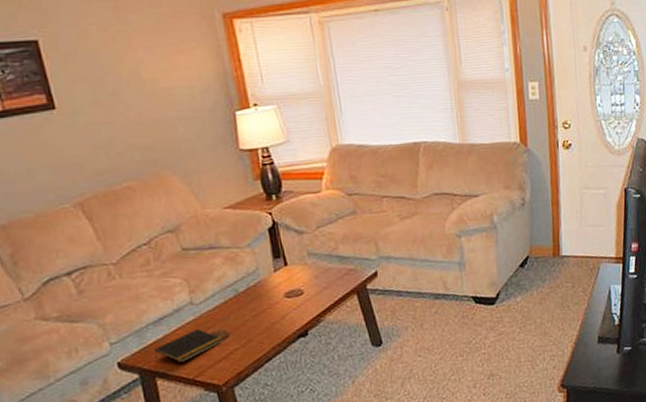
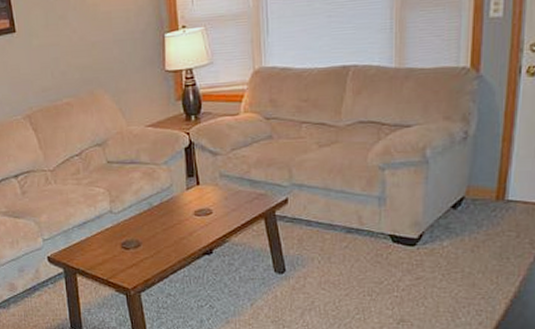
notepad: present [154,328,223,363] -> none [77,235,135,264]

